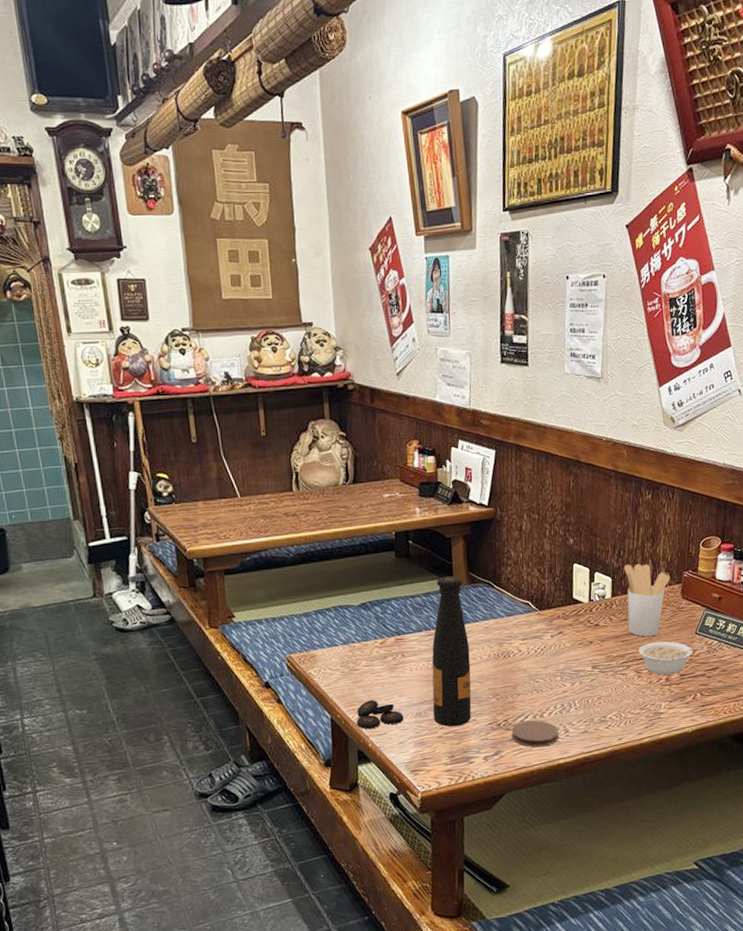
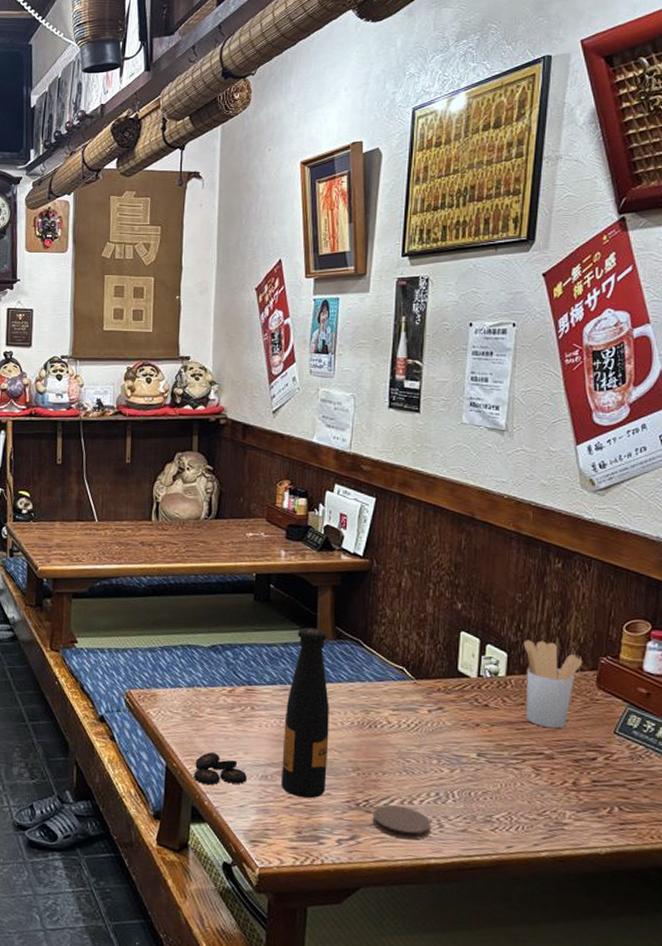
legume: present [639,641,704,675] -> none [538,735,626,778]

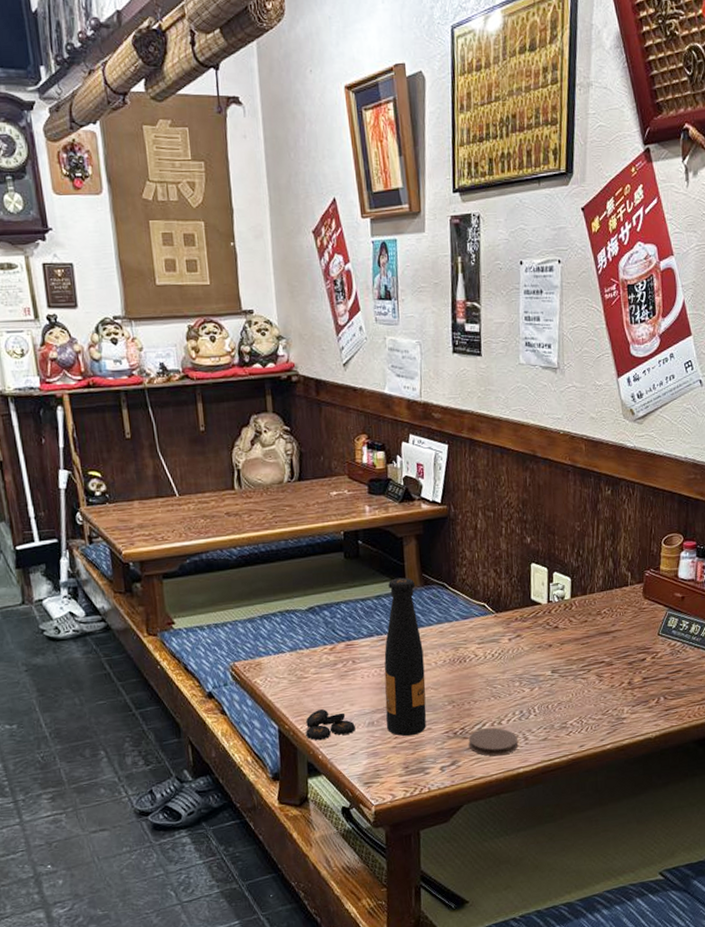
utensil holder: present [523,640,583,729] -> none [583,562,632,639]

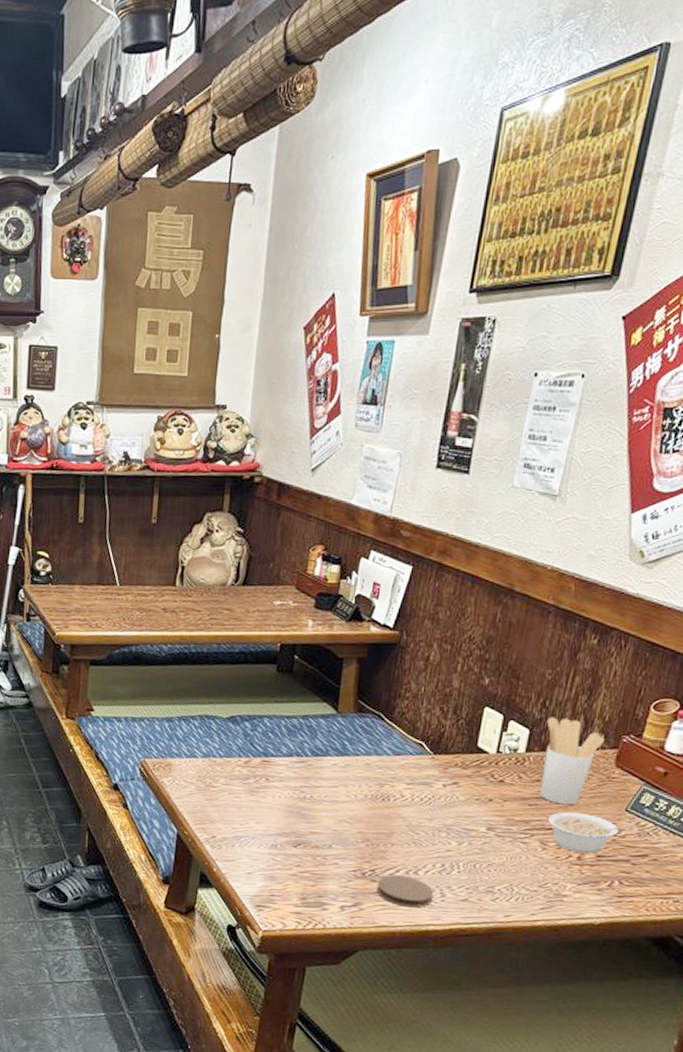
beer bottle: present [306,577,427,741] -> none [204,700,349,867]
utensil holder: none [583,562,632,639] -> present [540,717,605,805]
legume: none [600,643,668,679] -> present [548,812,635,853]

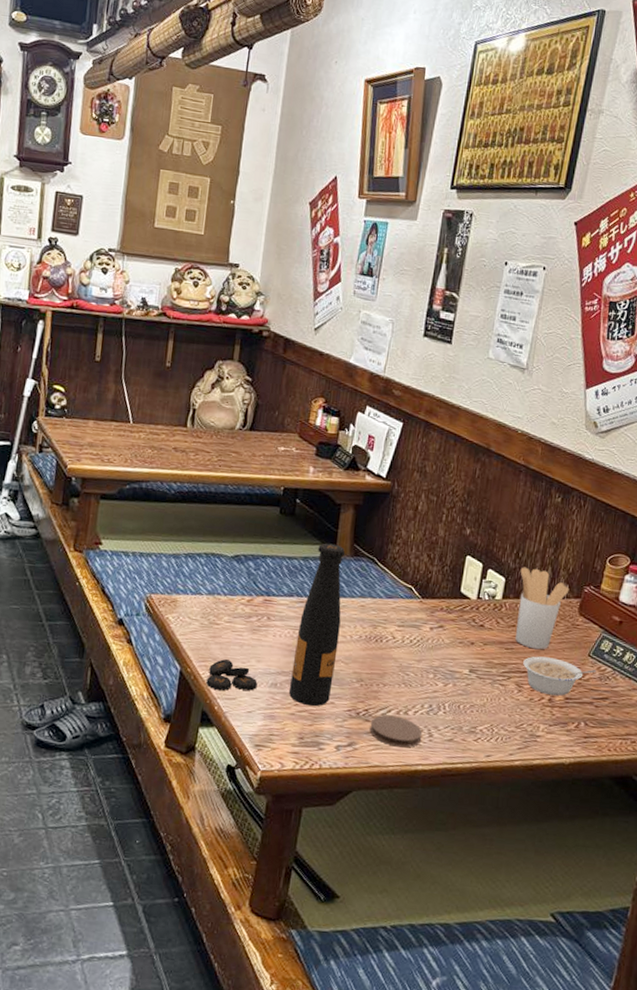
beer bottle: none [204,700,349,867] -> present [206,543,346,707]

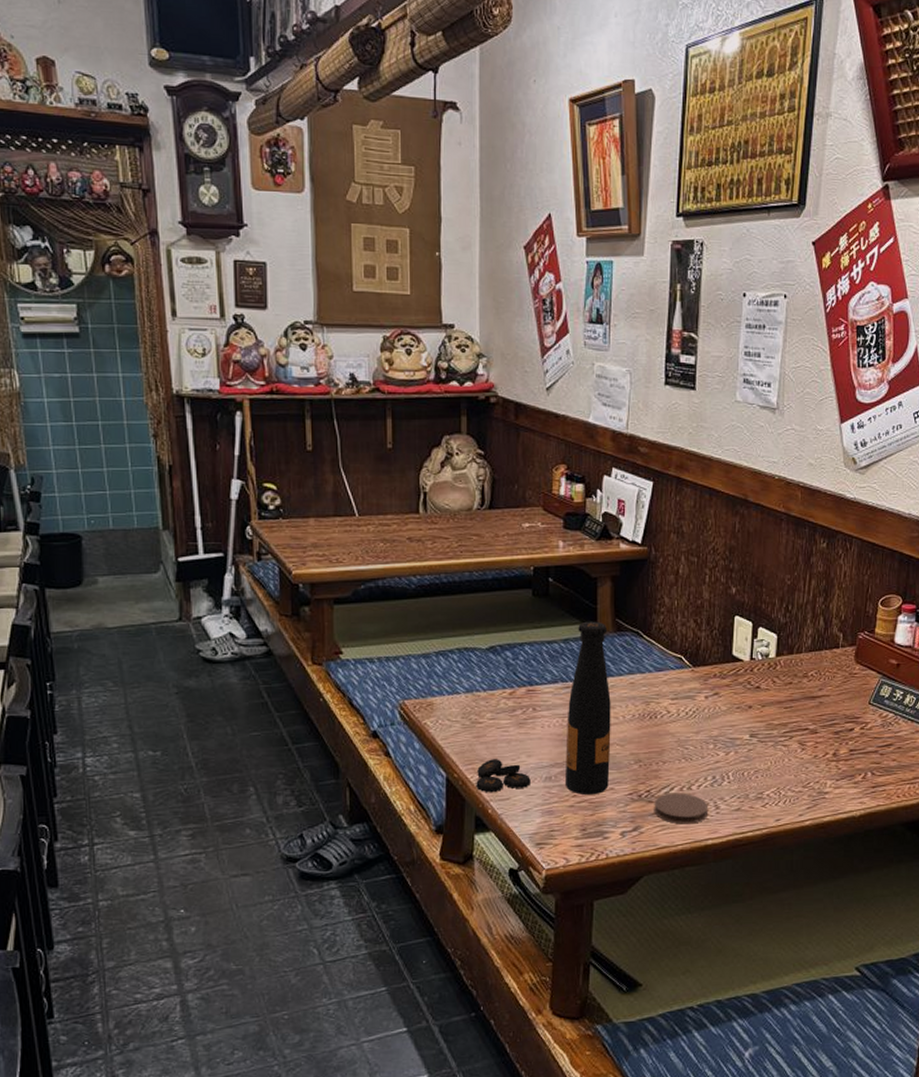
utensil holder: present [515,567,570,650] -> none [791,620,844,704]
legume: present [523,656,597,696] -> none [804,711,878,749]

